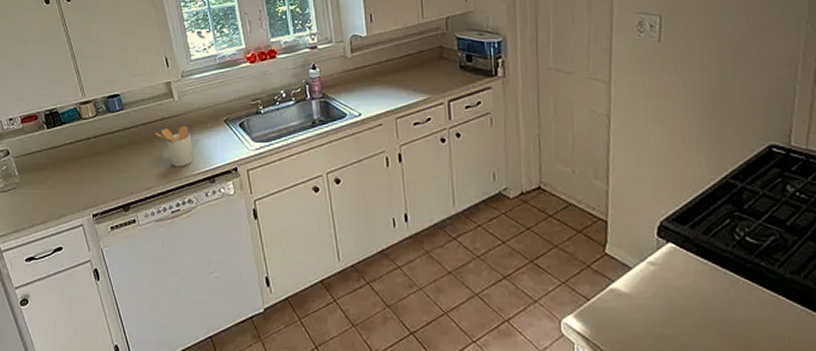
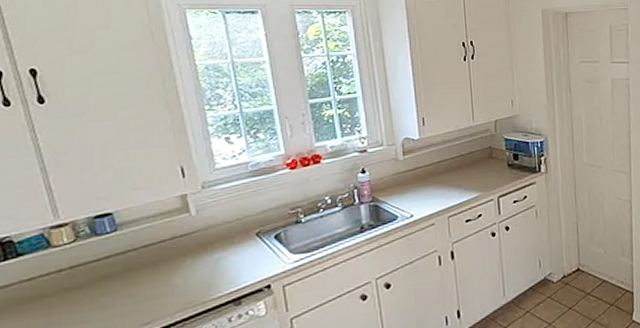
utensil holder: present [155,125,193,167] -> none [162,243,214,293]

